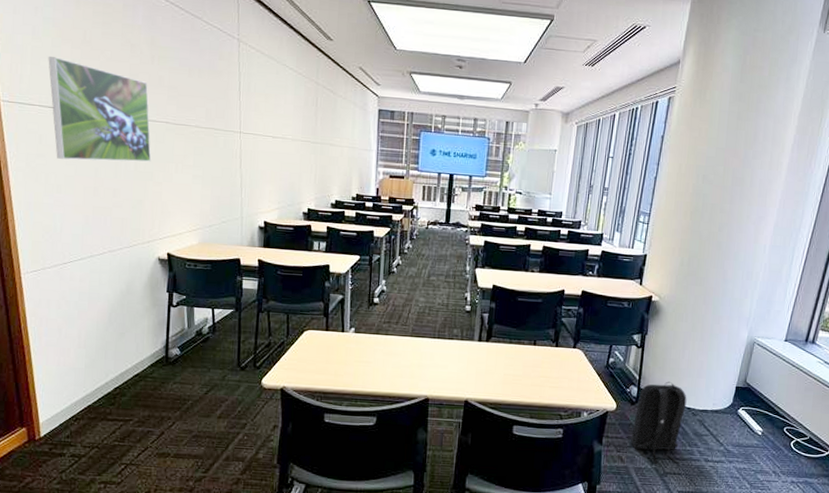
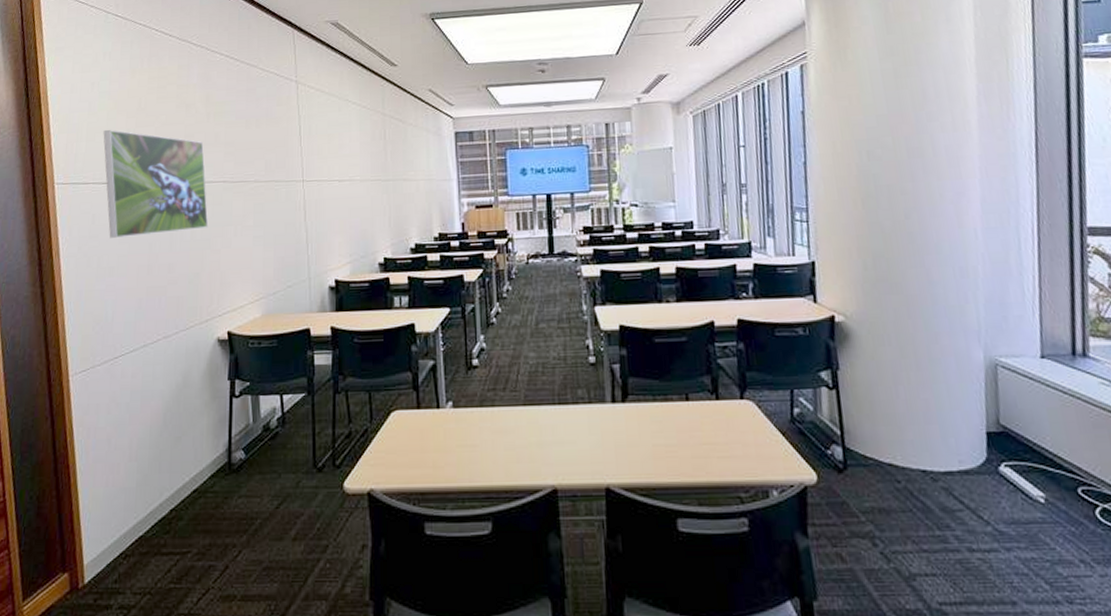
backpack: present [631,381,687,464] -> none [846,433,928,561]

